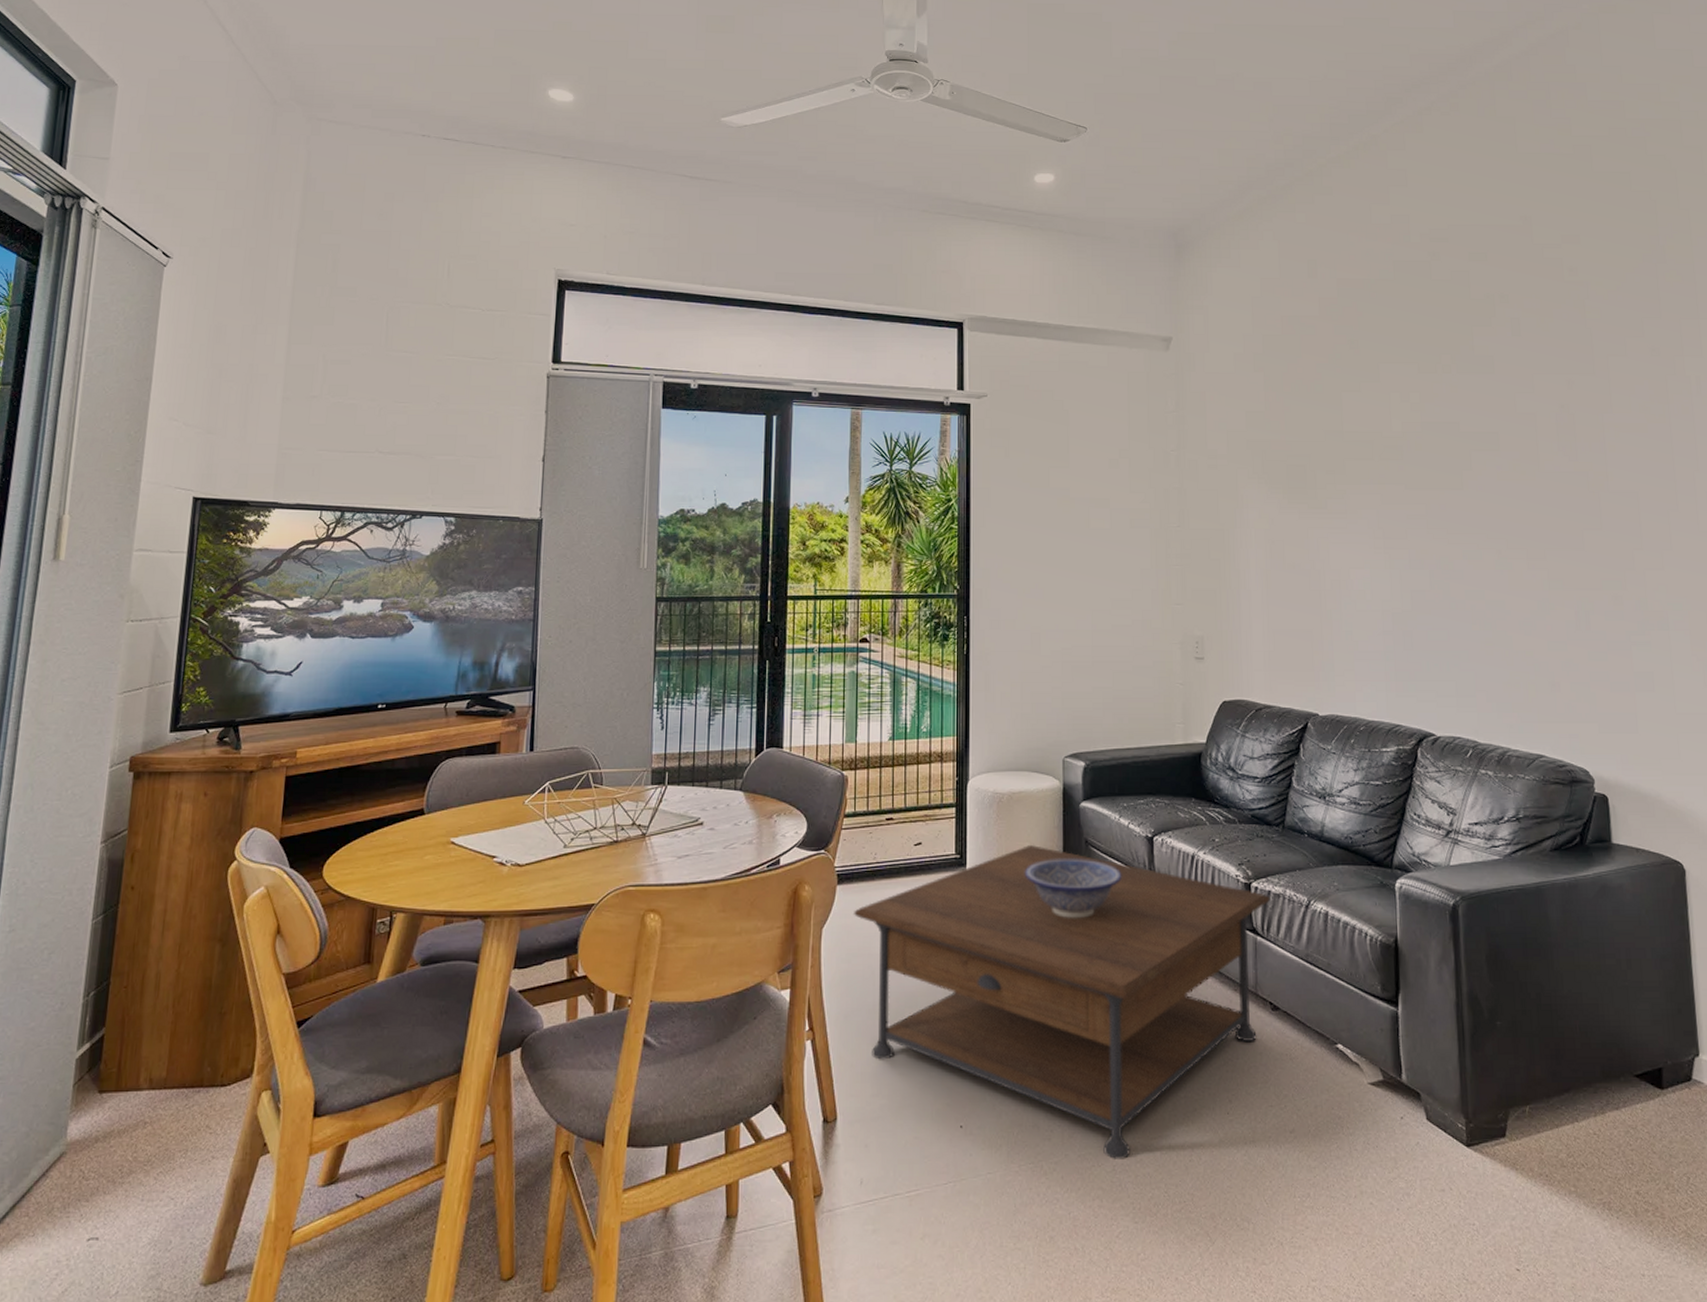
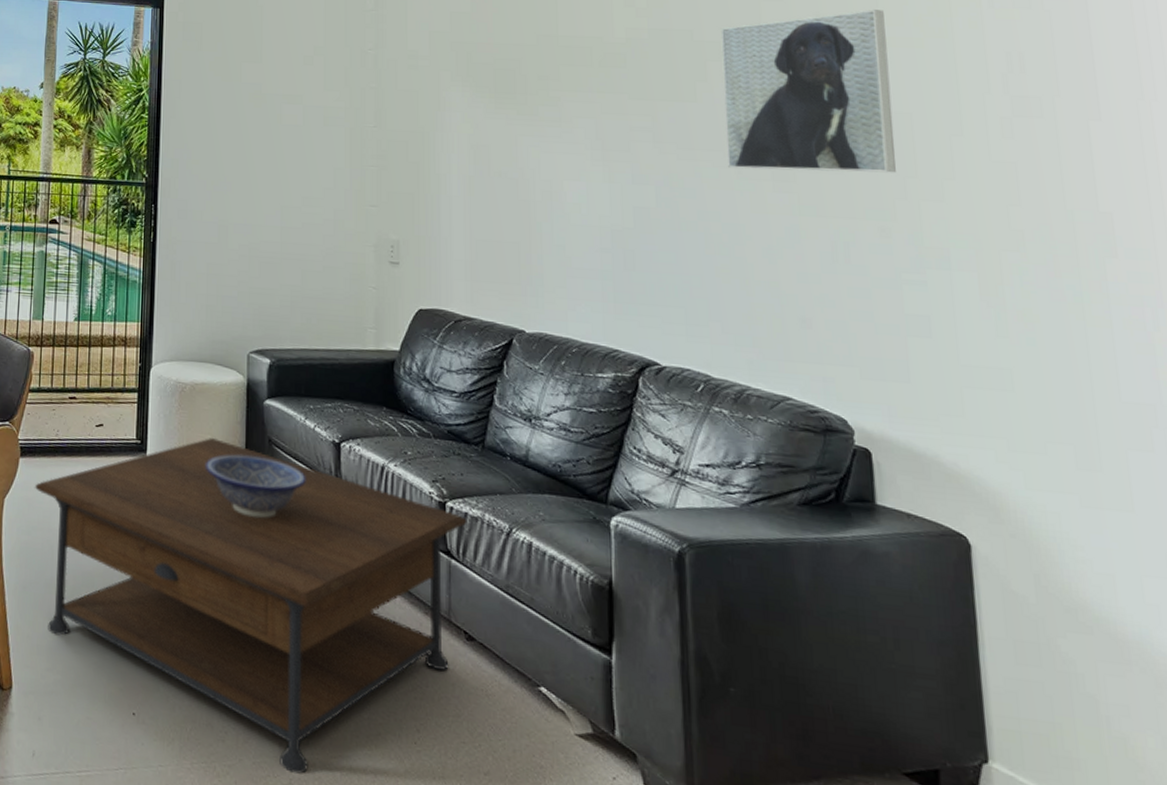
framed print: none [1482,399,1626,550] -> present [720,9,896,173]

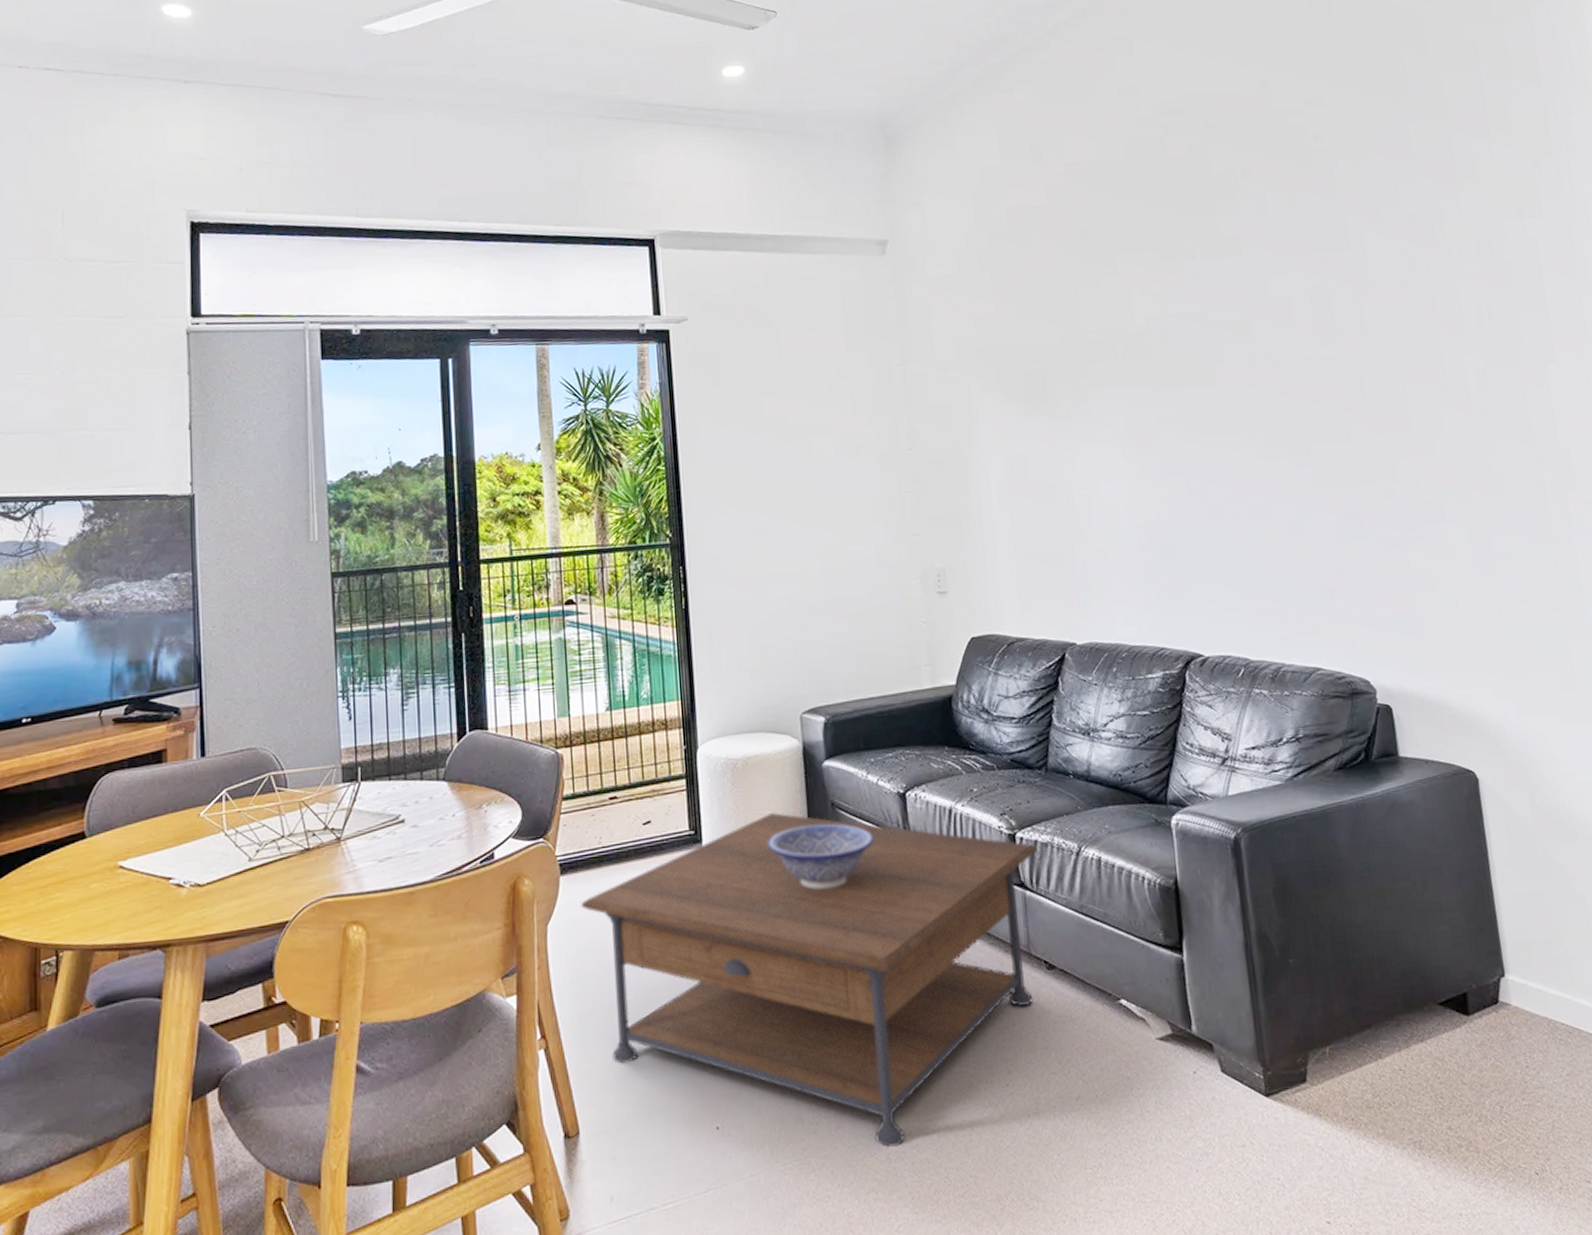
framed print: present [720,9,896,173] -> none [1232,275,1394,449]

